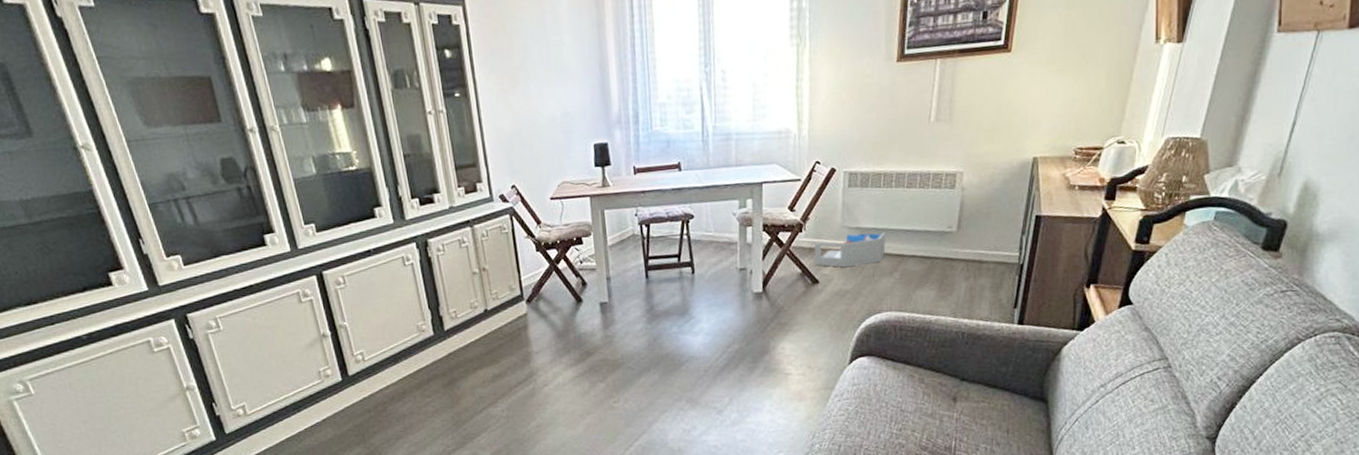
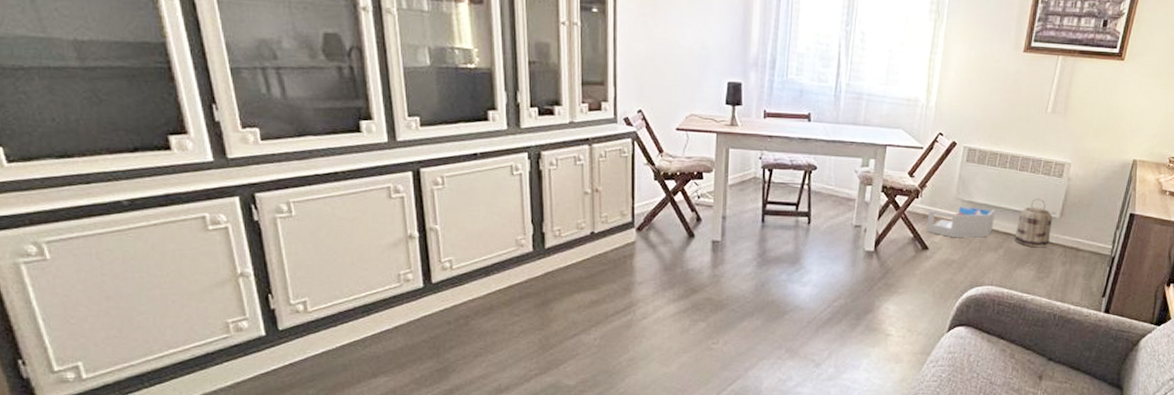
basket: none [909,214,949,266] -> present [1014,198,1052,248]

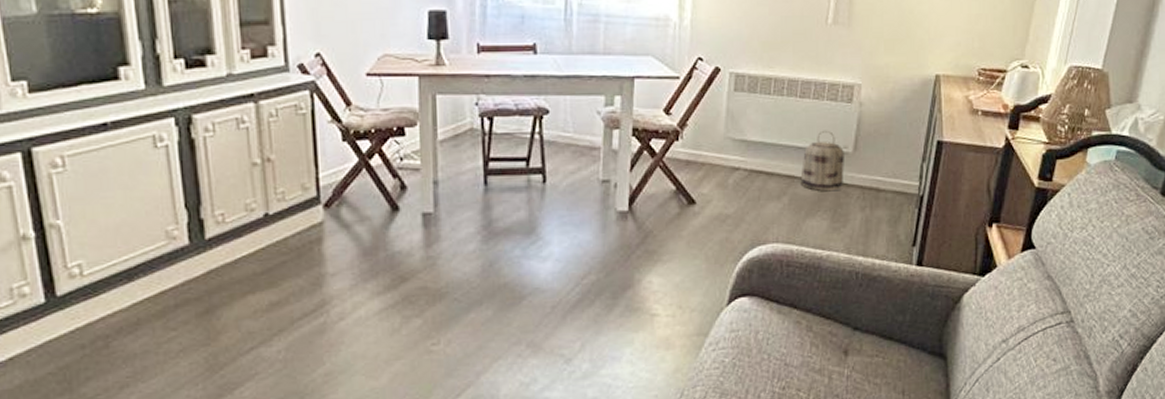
storage bin: present [926,206,996,238] -> none [691,147,775,186]

